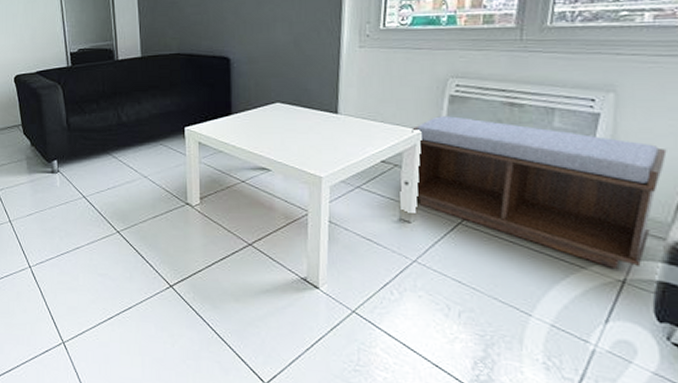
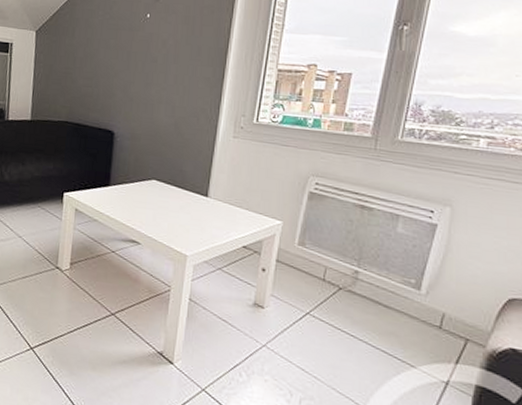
bench: present [412,116,667,270] -> none [272,210,491,371]

